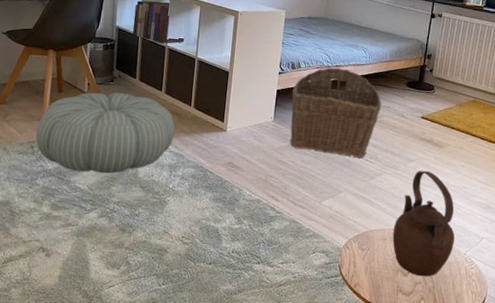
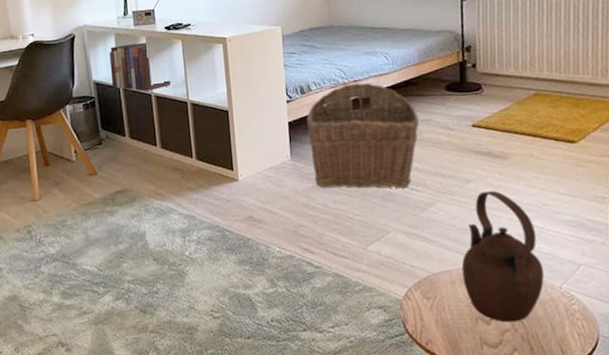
pouf: present [35,92,175,174] -> none [30,155,180,252]

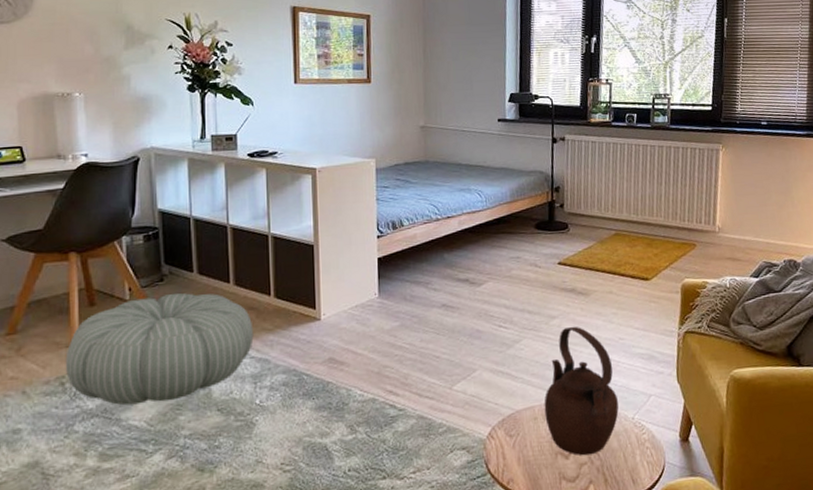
pouf: none [30,155,180,252] -> present [65,293,254,406]
books: present [109,42,172,92] -> none [180,169,251,224]
wicker basket: present [306,82,420,188] -> none [397,219,510,326]

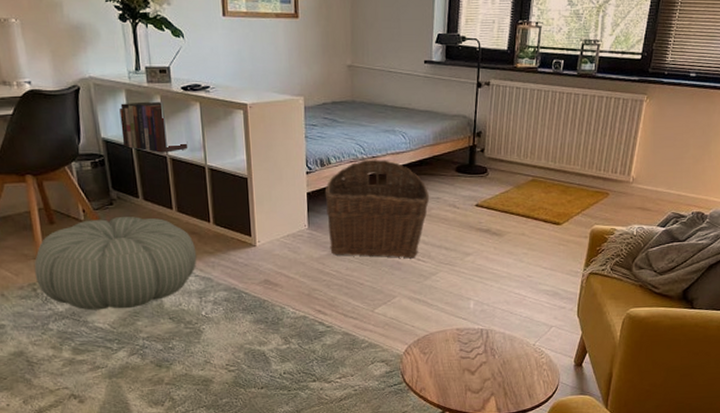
books: none [180,169,251,224] -> present [119,101,188,154]
wicker basket: none [397,219,510,326] -> present [324,159,430,258]
teapot: present [544,326,619,456] -> none [455,263,523,373]

